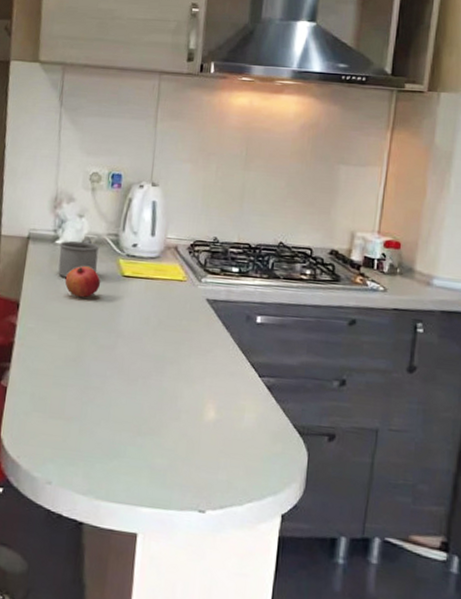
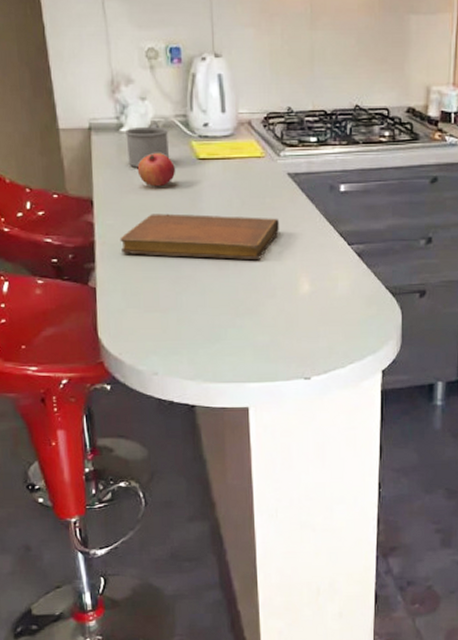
notebook: none [37,322,192,380] -> present [120,213,279,259]

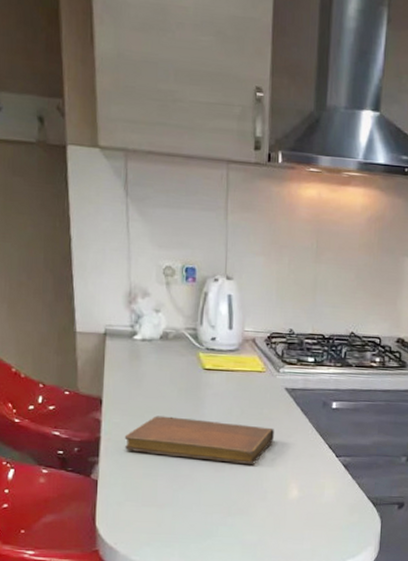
mug: present [124,123,169,168] -> none [137,334,179,373]
pomegranate: present [137,153,176,187] -> none [146,361,183,392]

